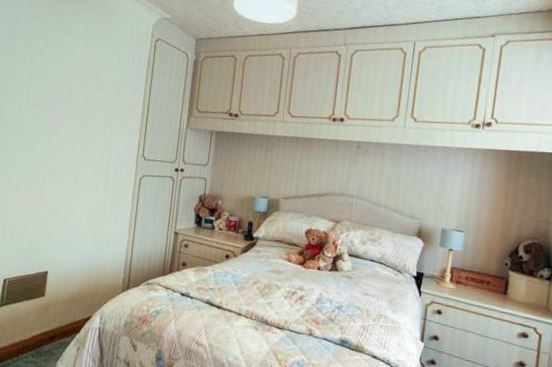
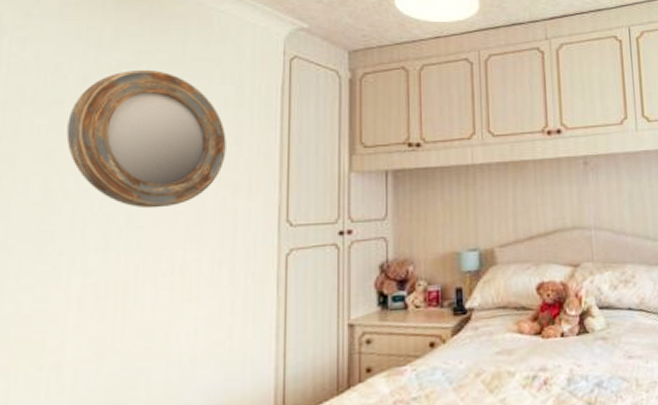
home mirror: none [14,37,110,135] -> present [66,69,226,209]

